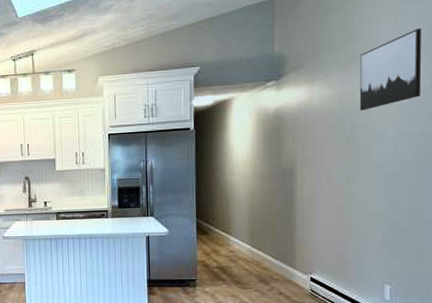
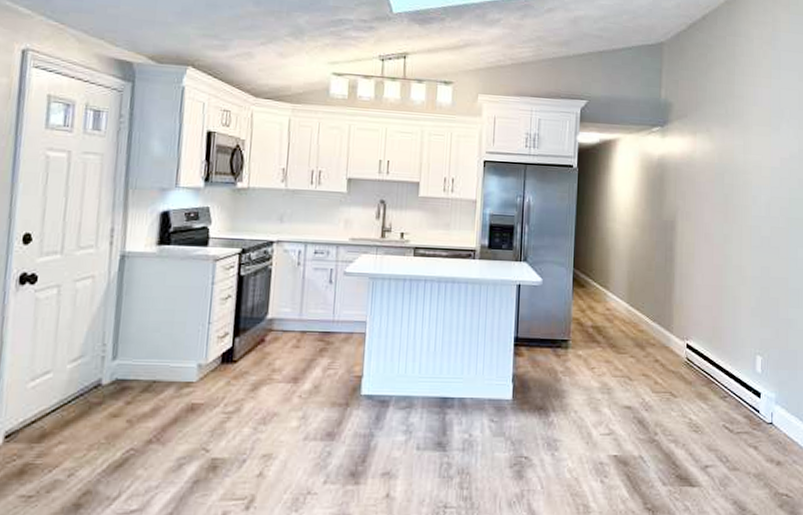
wall art: present [359,27,422,111] -> none [737,95,792,170]

